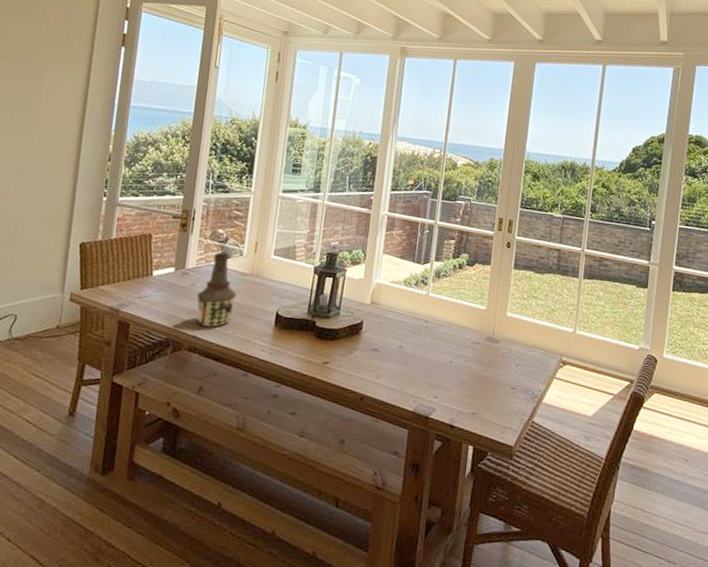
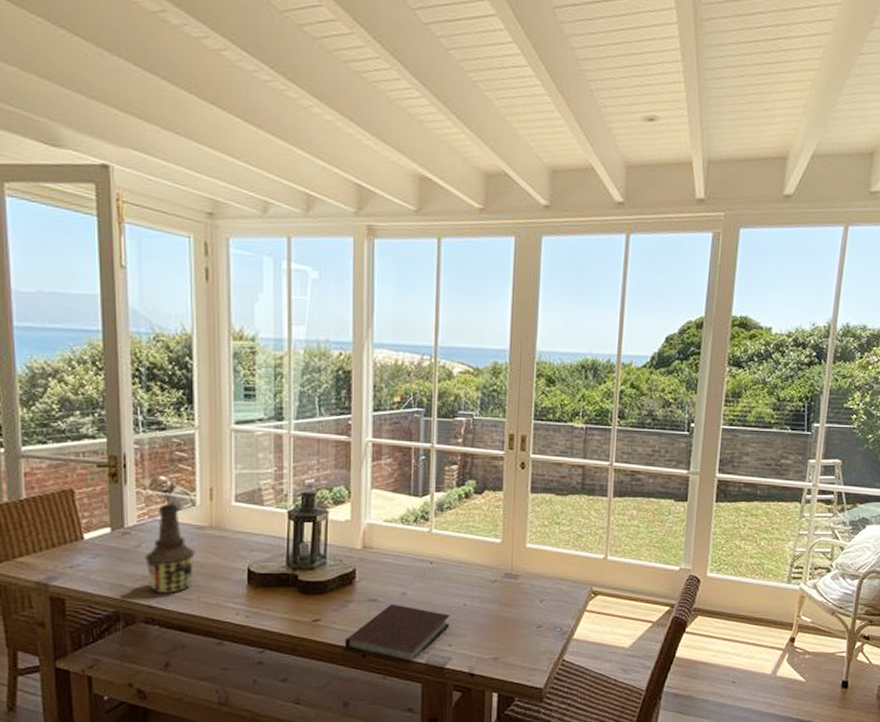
notebook: none [347,354,438,407] -> present [345,603,450,660]

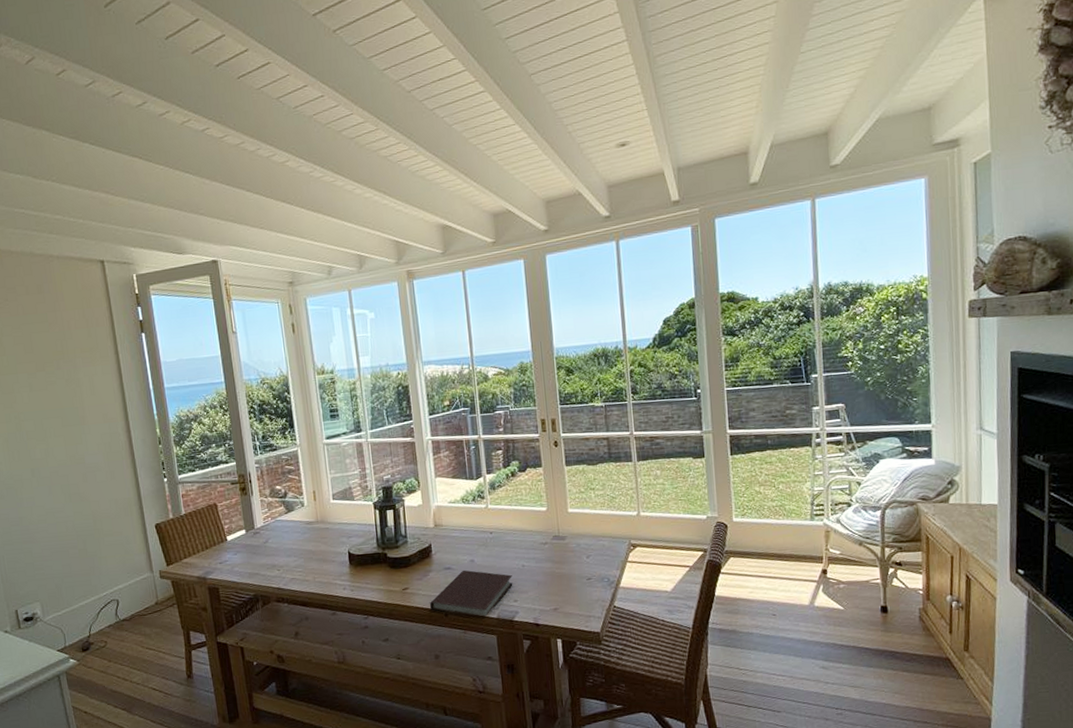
bottle: present [145,503,195,595] -> none [272,506,308,578]

